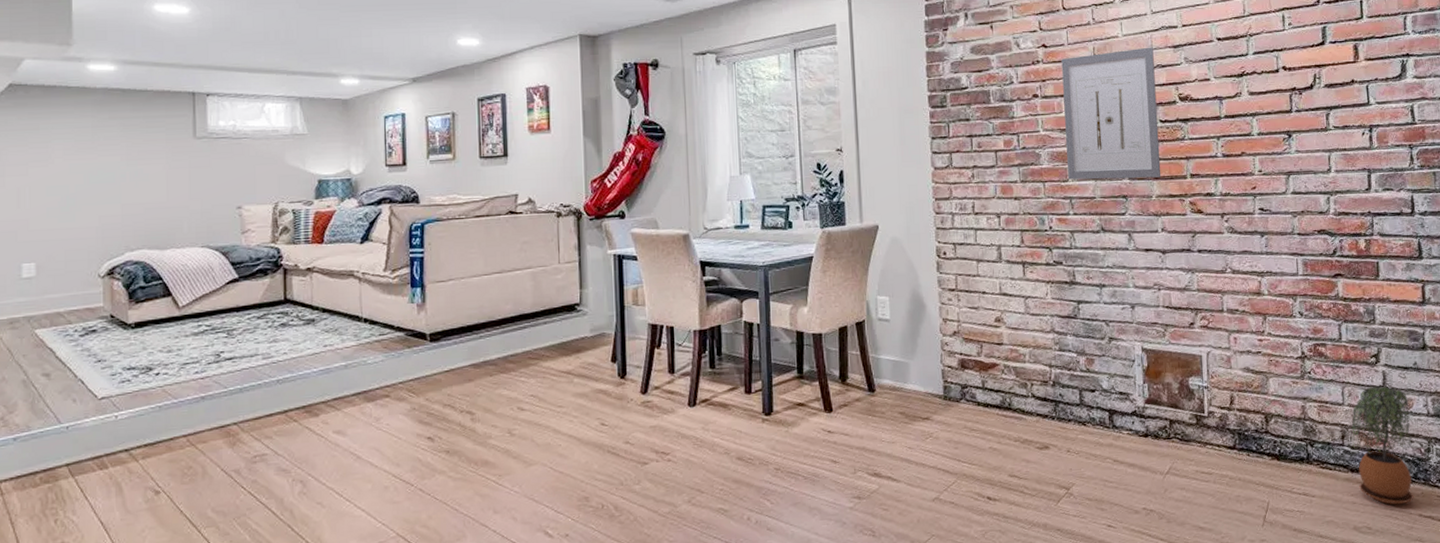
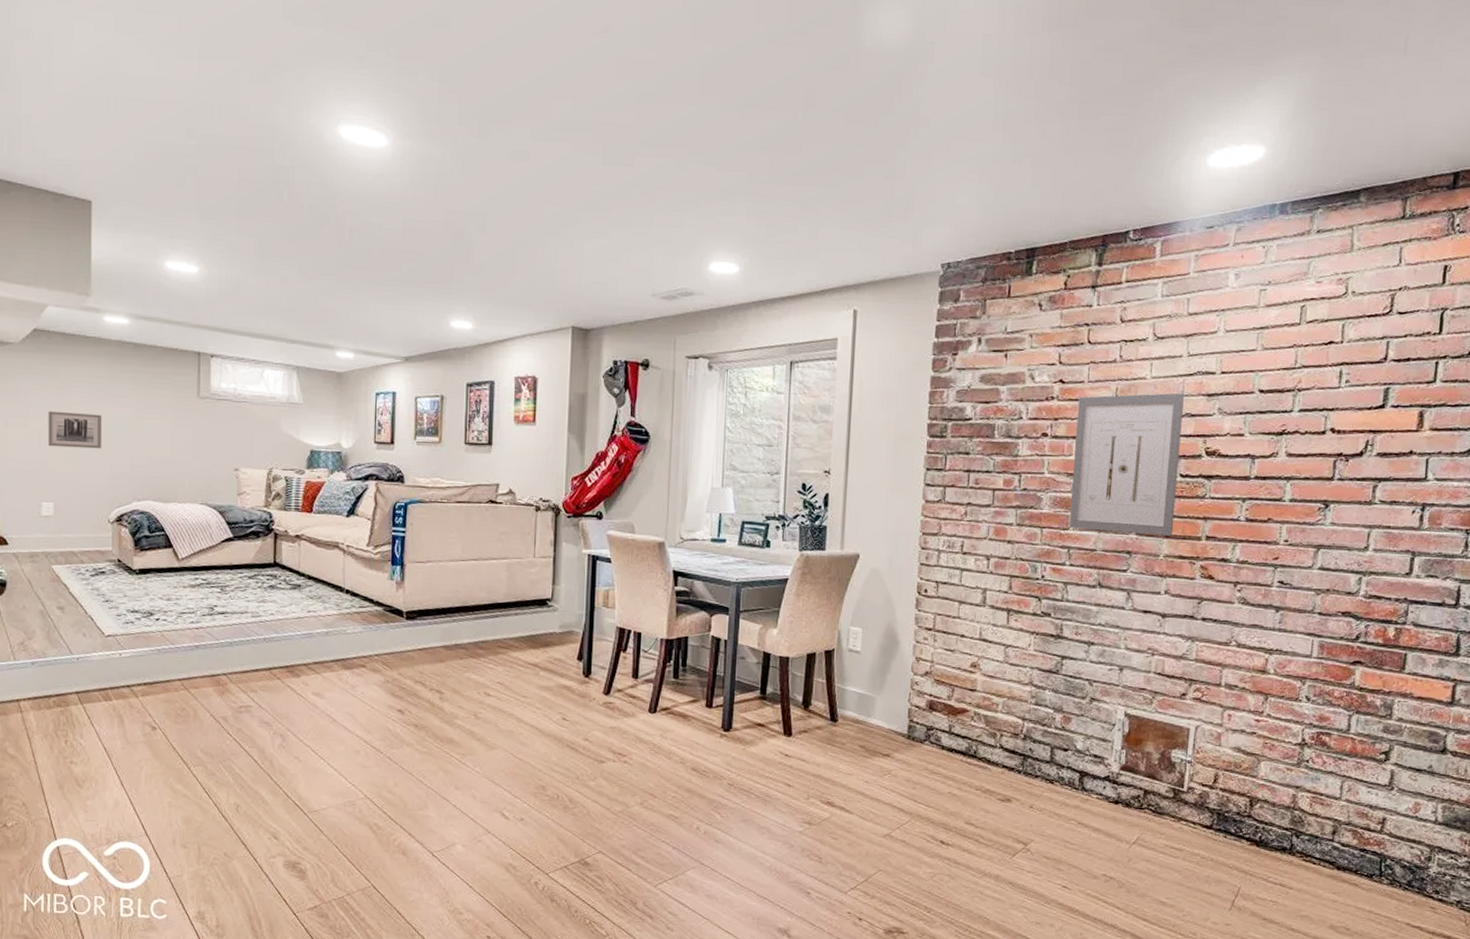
wall art: none [27,165,90,204] -> present [48,410,102,449]
potted plant: present [1349,385,1414,505] -> none [1340,784,1416,910]

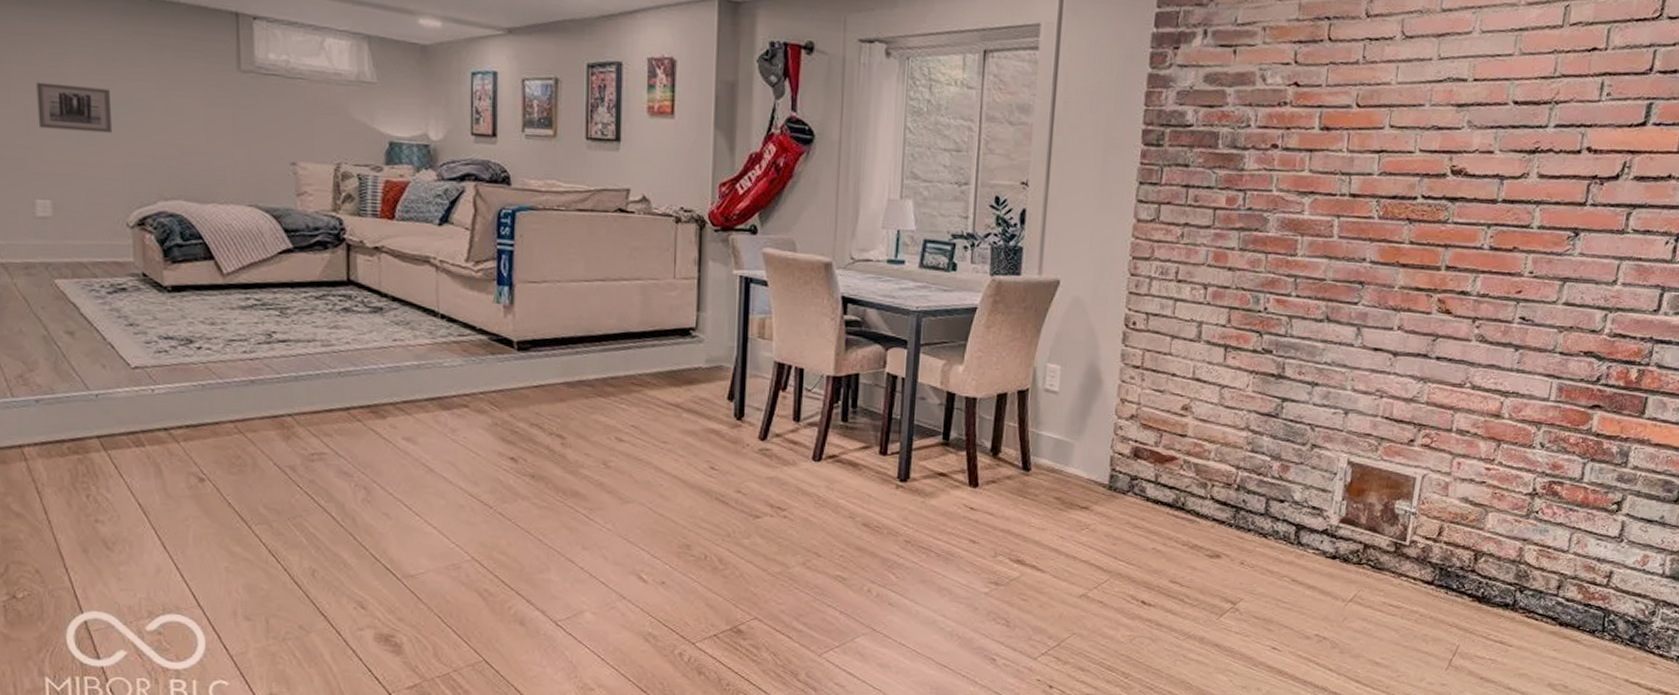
wall art: present [1069,393,1184,536] -> none [1297,101,1432,265]

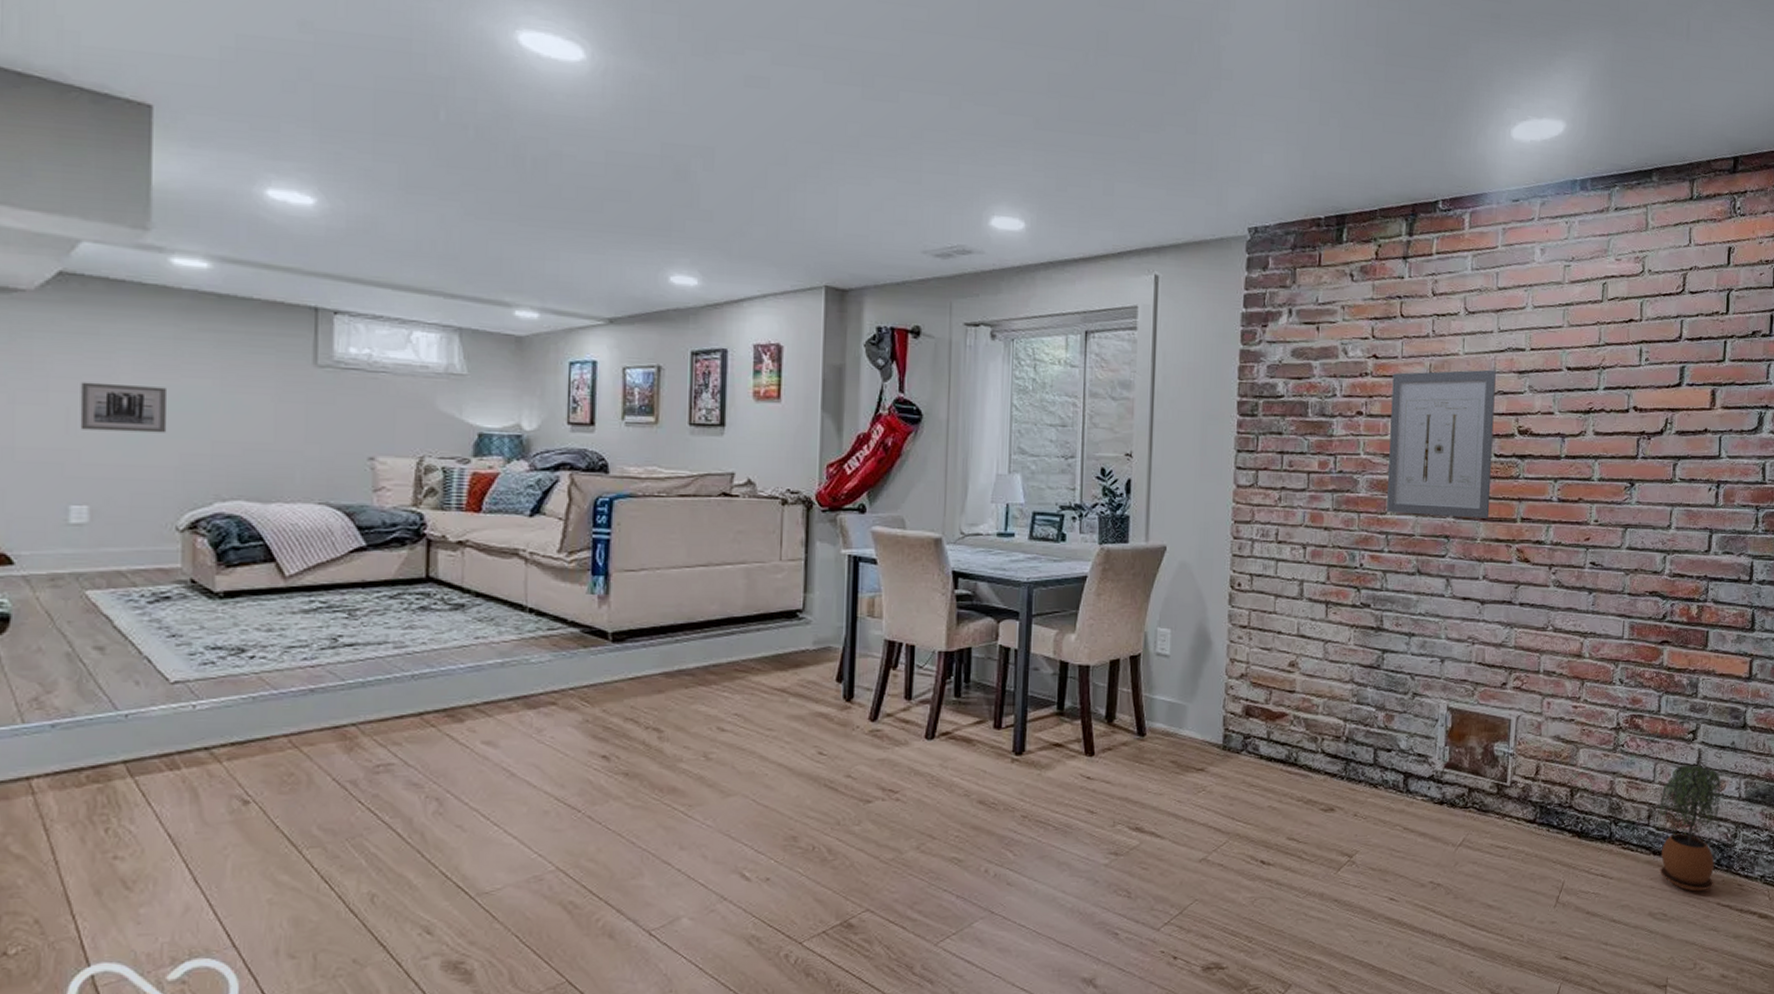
wall art: none [1297,101,1432,265] -> present [1387,369,1496,519]
potted plant: none [1564,536,1645,667] -> present [1655,765,1722,892]

